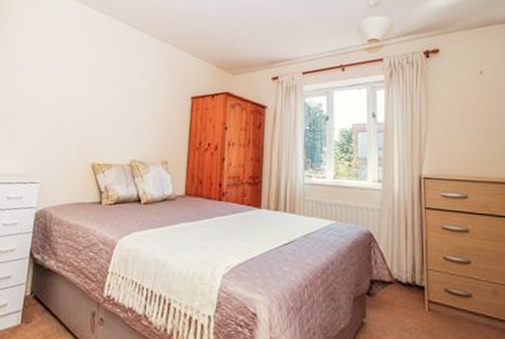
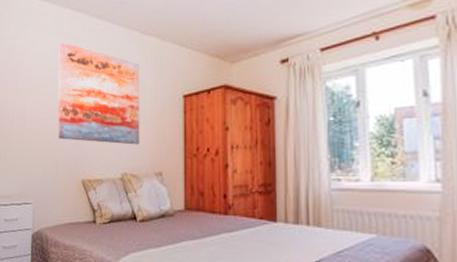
wall art: none [72,37,156,136] -> present [58,42,140,145]

